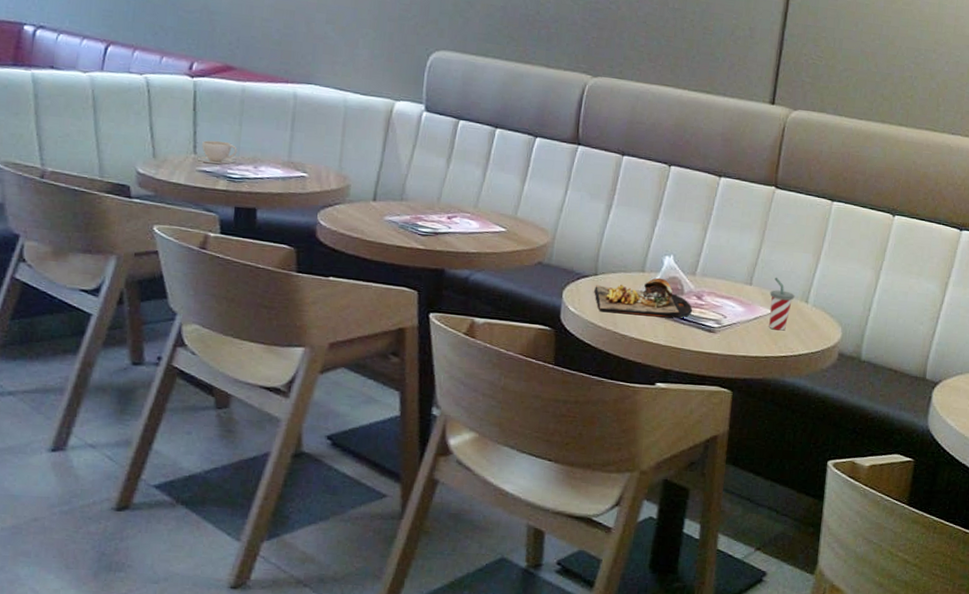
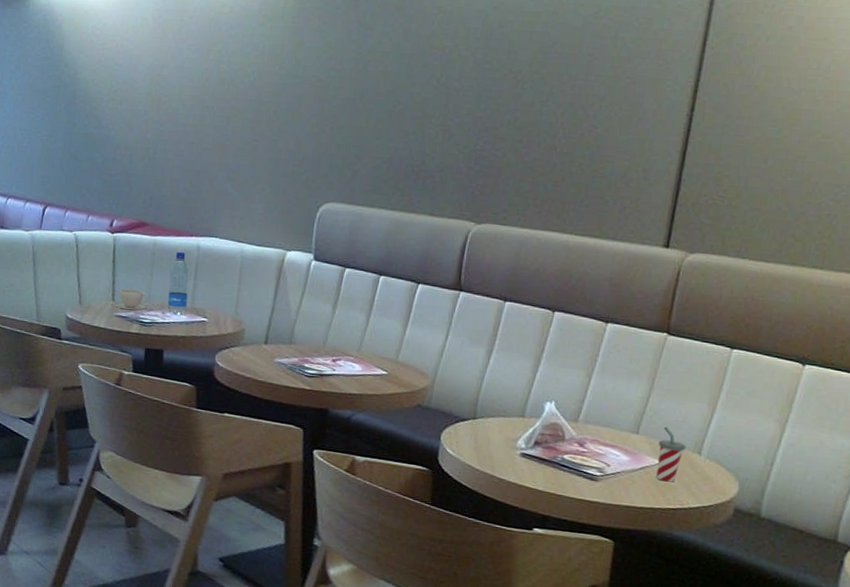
bottle: none [260,99,285,172] -> present [167,251,189,317]
food tray: present [594,277,693,318] -> none [472,423,574,464]

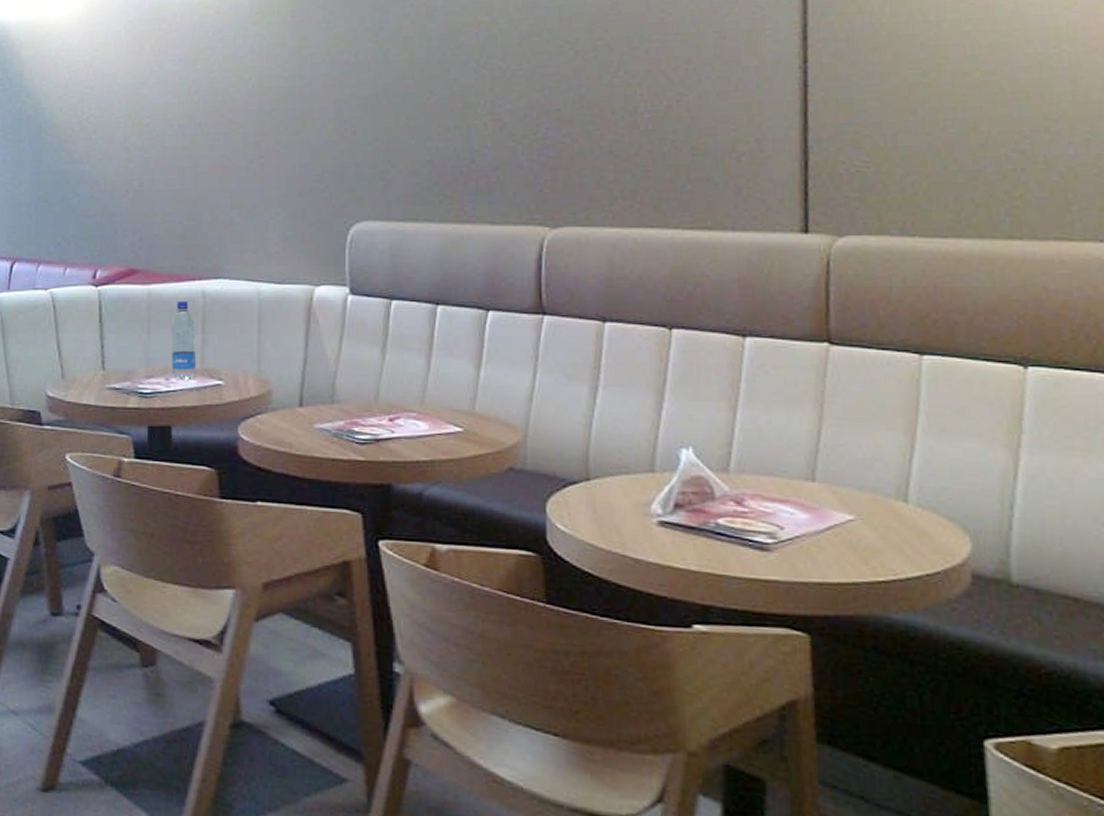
teacup: present [115,289,149,311] -> none [106,353,147,380]
beverage cup: present [656,426,687,482] -> none [845,467,886,544]

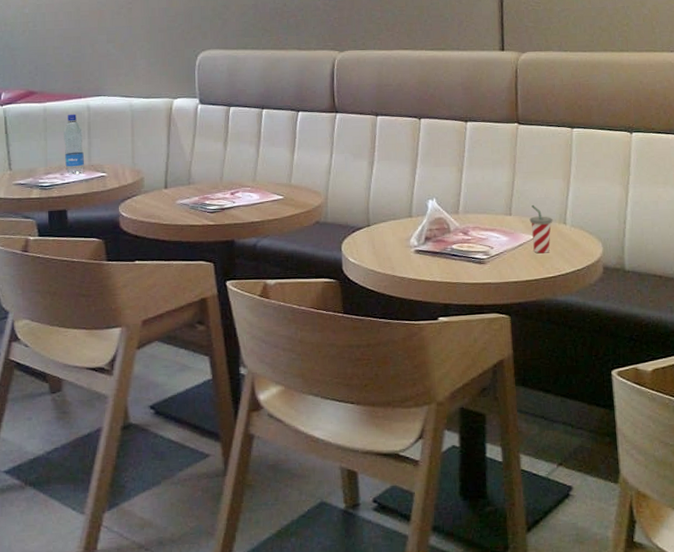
beverage cup: none [845,467,886,544] -> present [529,204,553,254]

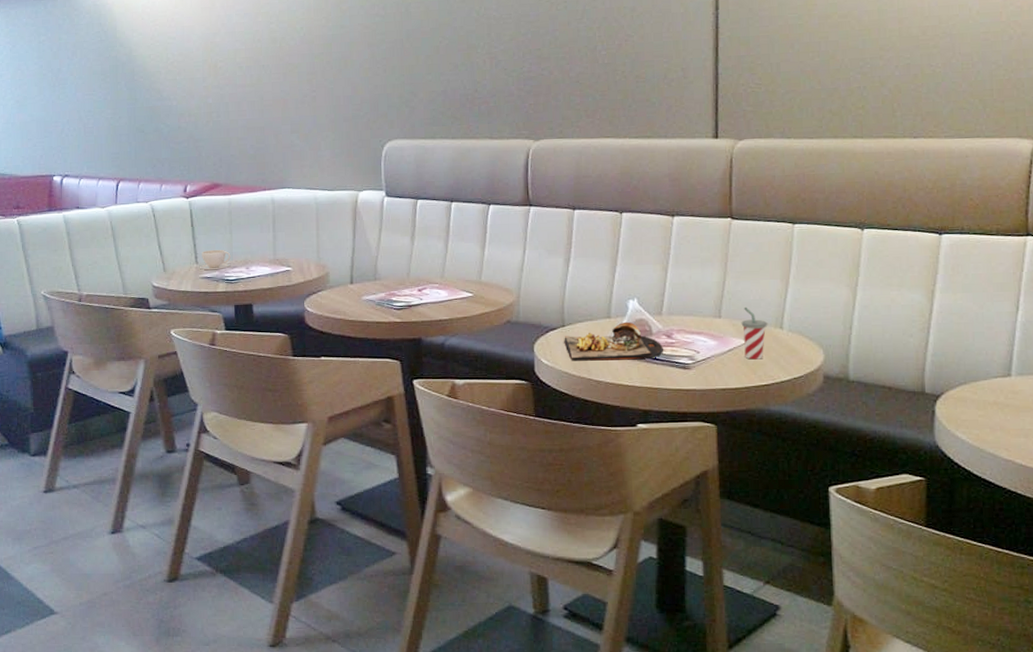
teacup: none [12,156,45,177] -> present [199,249,231,271]
bottle: present [64,114,85,176] -> none [248,206,270,270]
food tray: none [369,220,462,258] -> present [564,321,664,361]

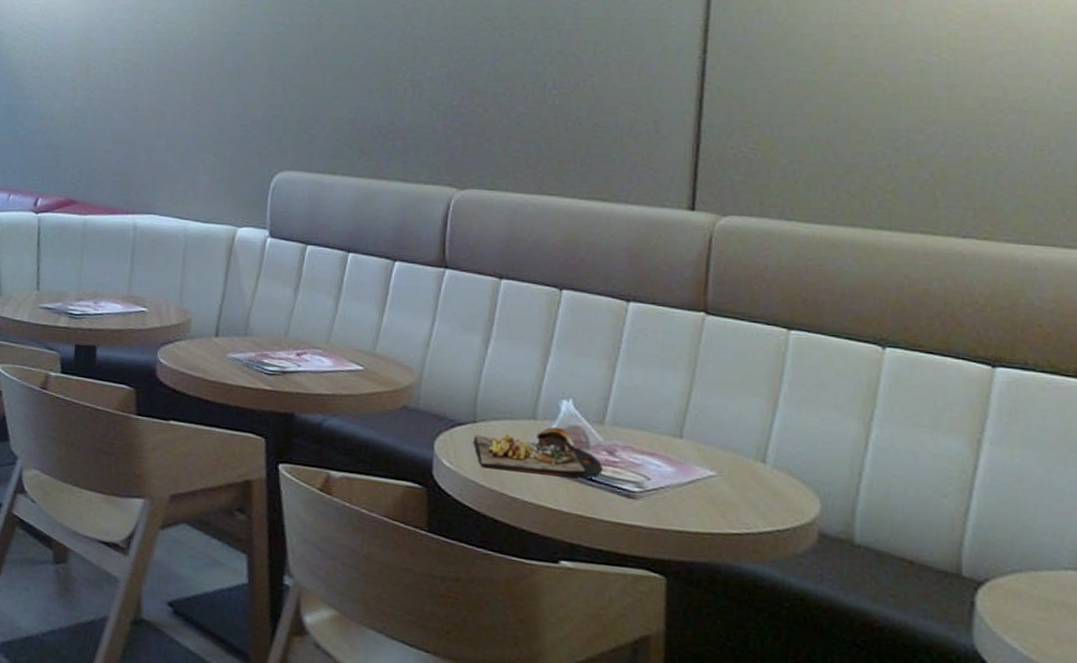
teacup: present [199,249,231,271] -> none [40,276,78,301]
beverage cup: present [741,306,768,360] -> none [709,428,746,499]

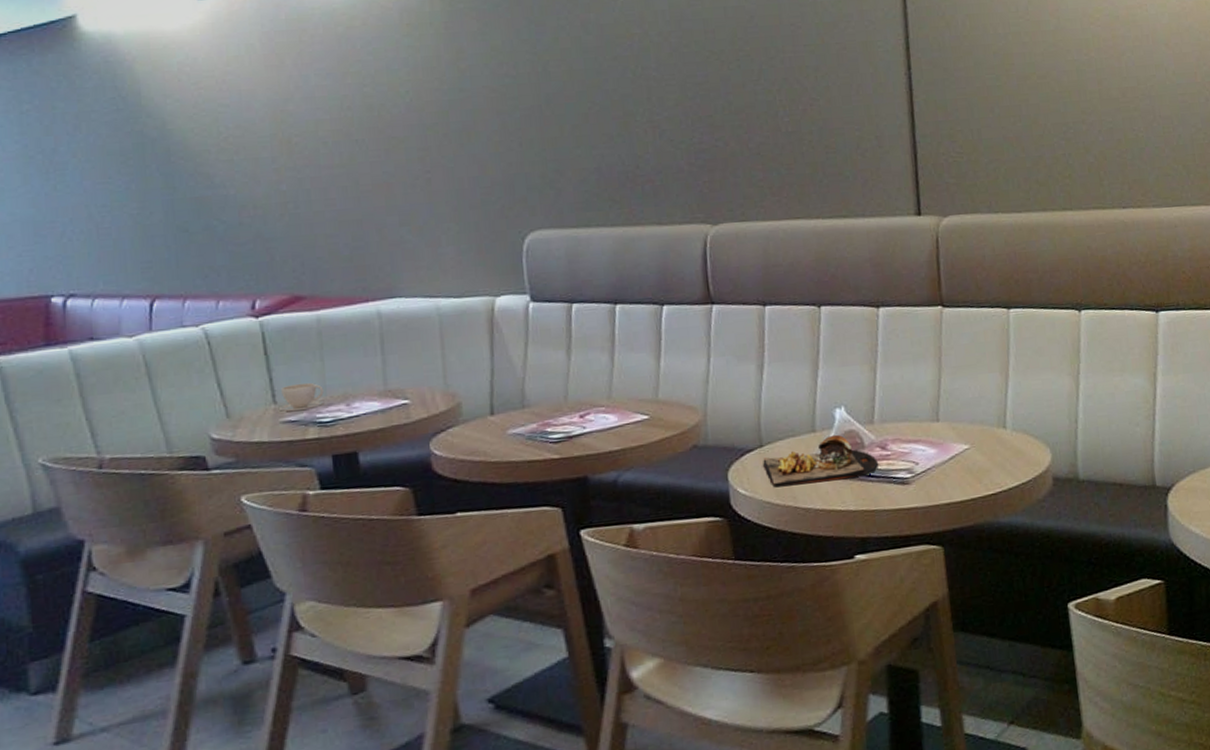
teacup: none [40,276,78,301] -> present [278,382,325,412]

